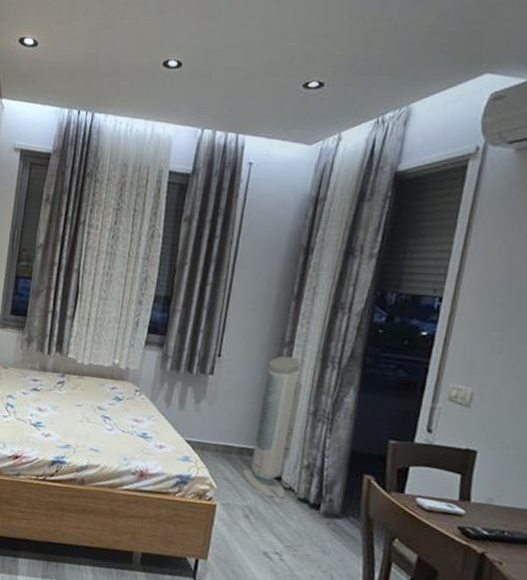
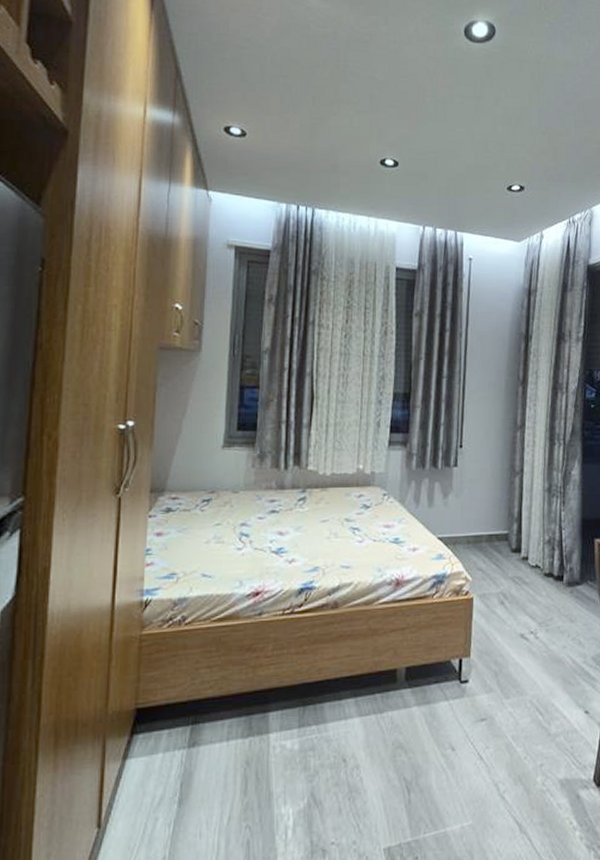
air purifier: present [243,356,302,500] -> none [494,439,536,579]

